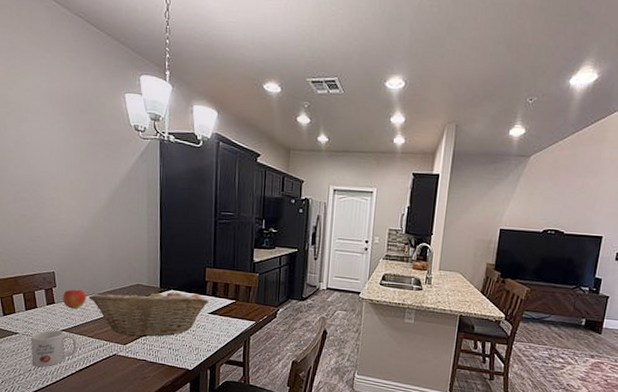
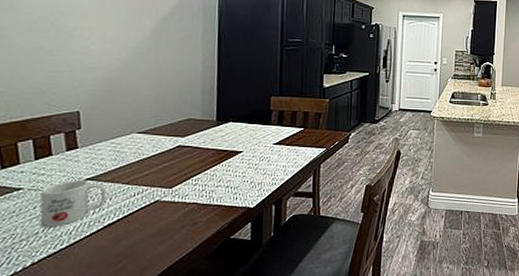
apple: present [62,289,86,309] -> none [88,129,122,153]
fruit basket: present [88,288,208,338] -> none [124,121,274,178]

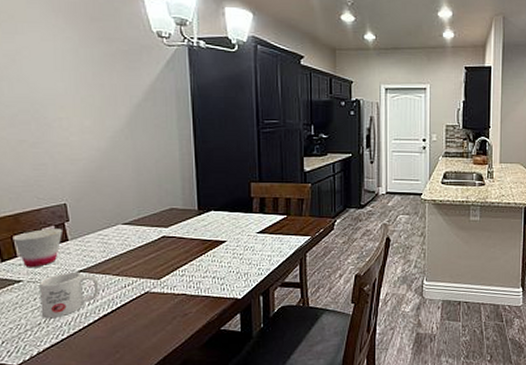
cup: none [17,136,72,175] -> present [13,229,62,267]

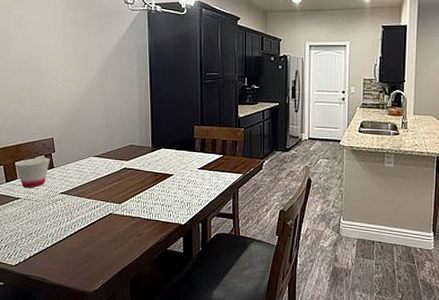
mug: present [39,271,99,319] -> none [32,193,75,230]

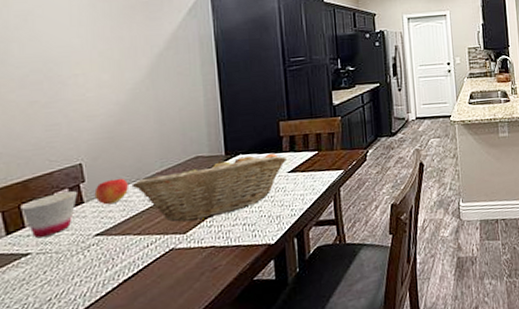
apple: none [61,153,83,172] -> present [94,178,128,205]
fruit basket: none [85,147,198,196] -> present [131,153,286,222]

